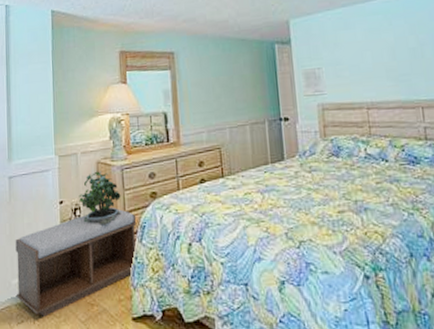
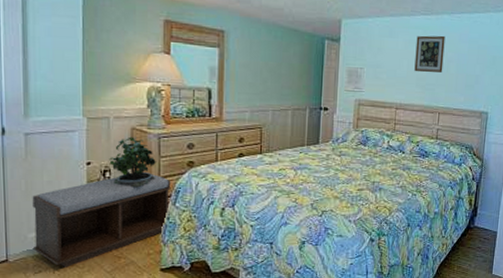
picture frame: none [376,16,417,63] -> present [414,35,445,73]

